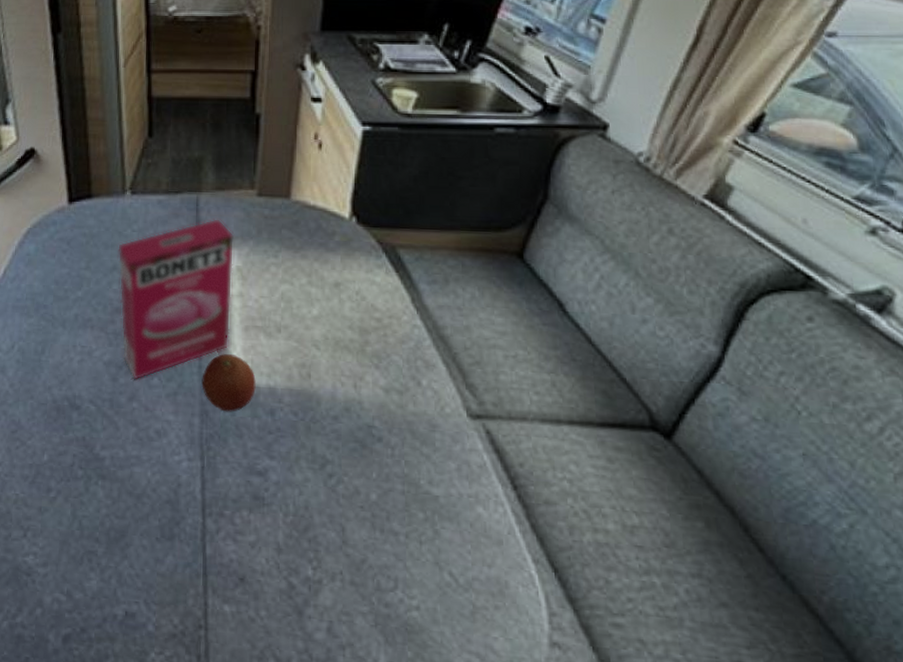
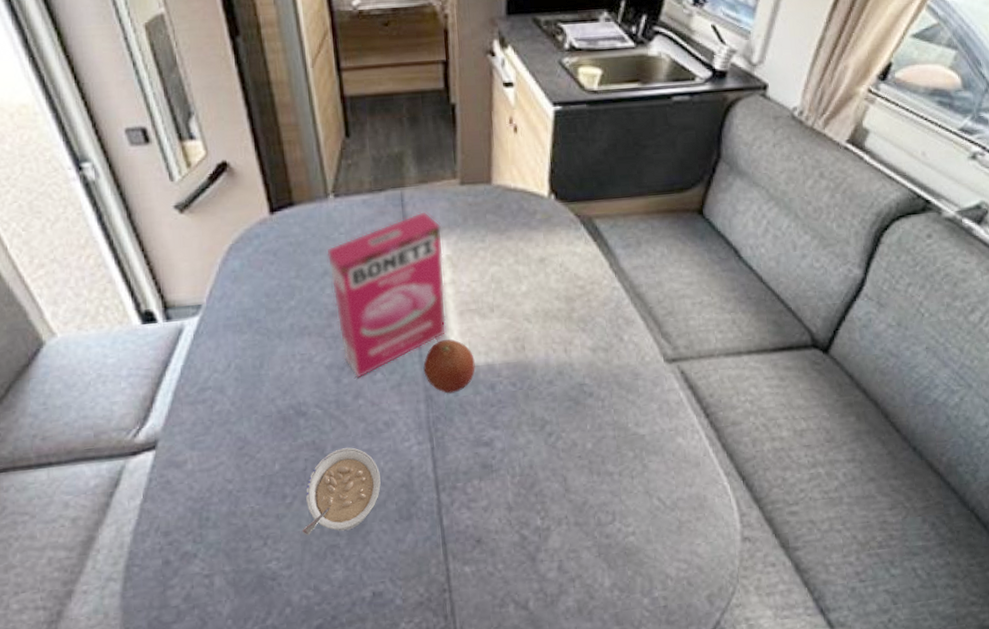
legume: none [62,450,146,539] -> present [302,447,381,535]

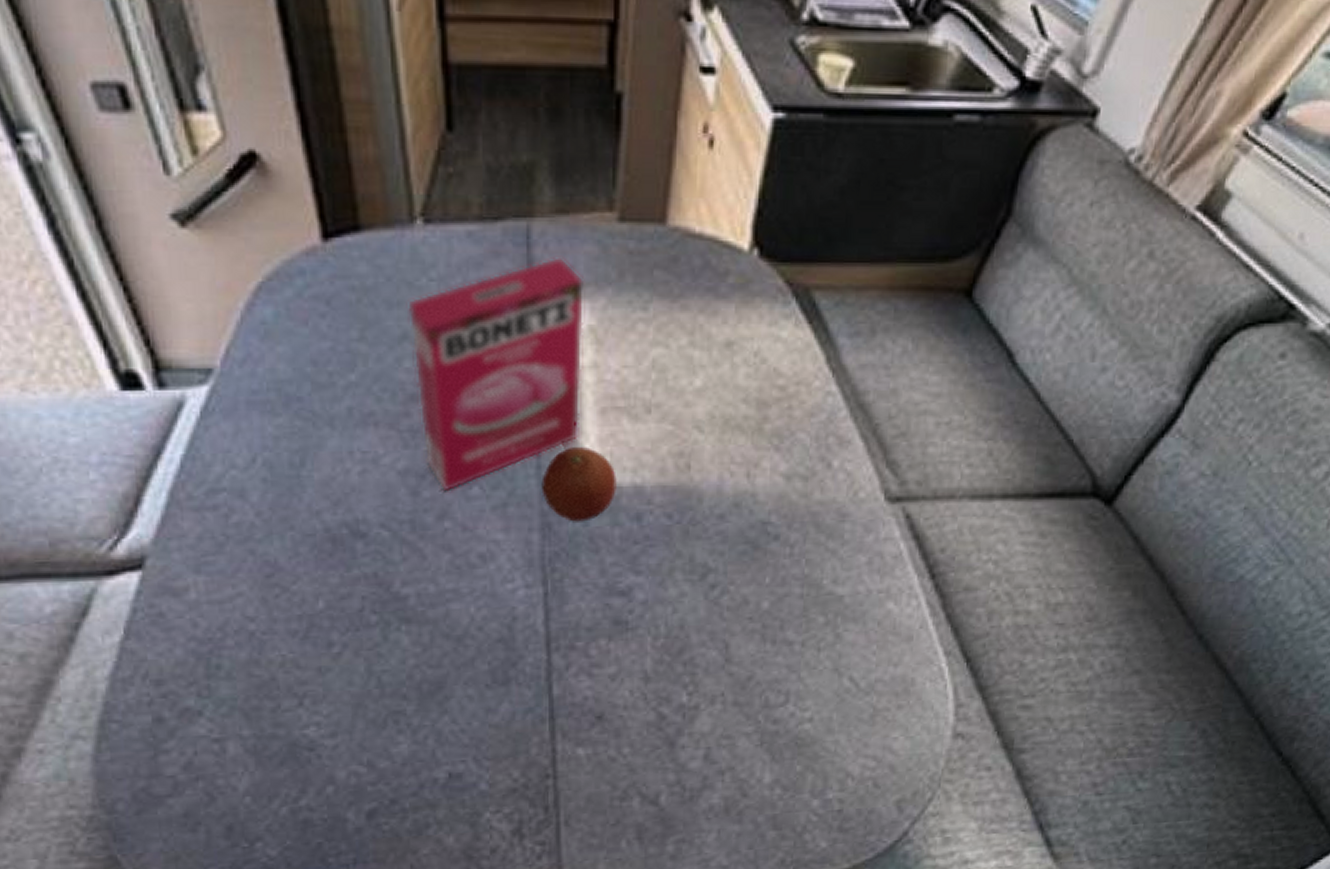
legume: present [302,447,381,535] -> none [354,585,469,696]

